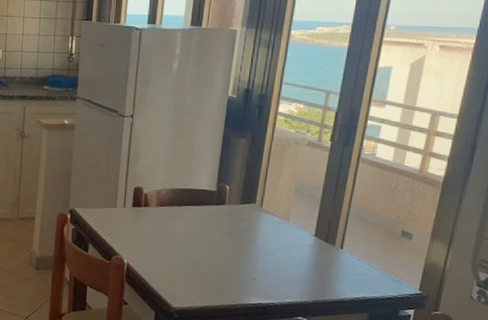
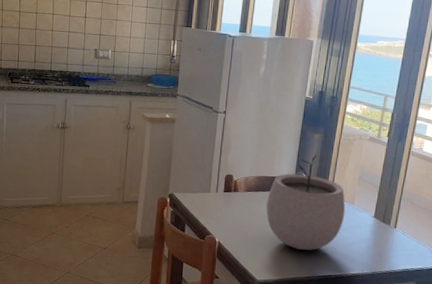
plant pot: none [183,163,279,274] -> present [266,155,346,250]

